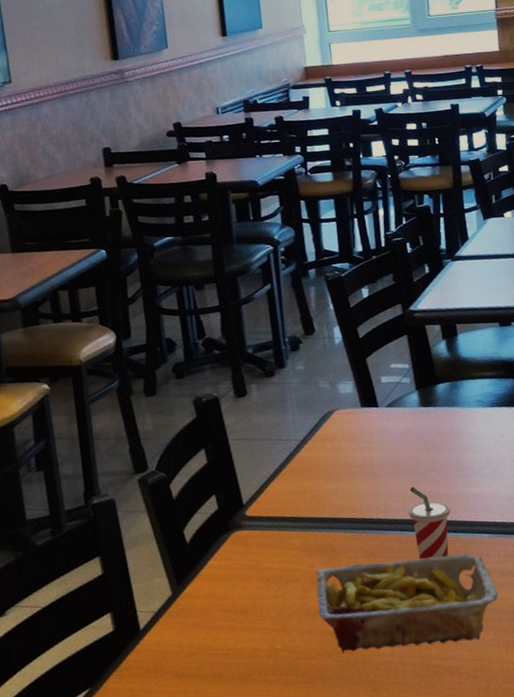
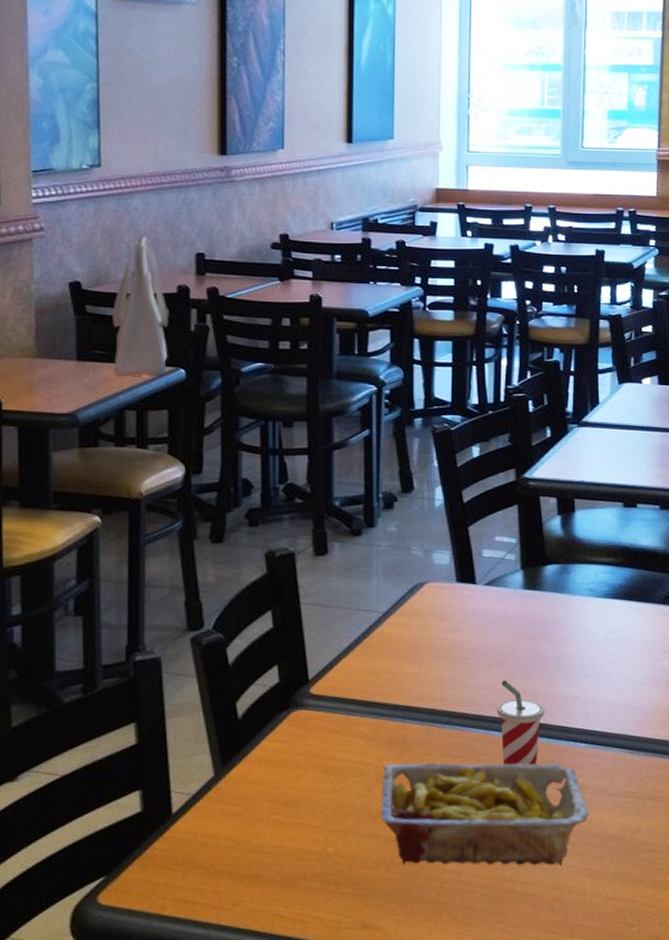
shopping bag: none [37,138,90,262] -> present [113,235,168,376]

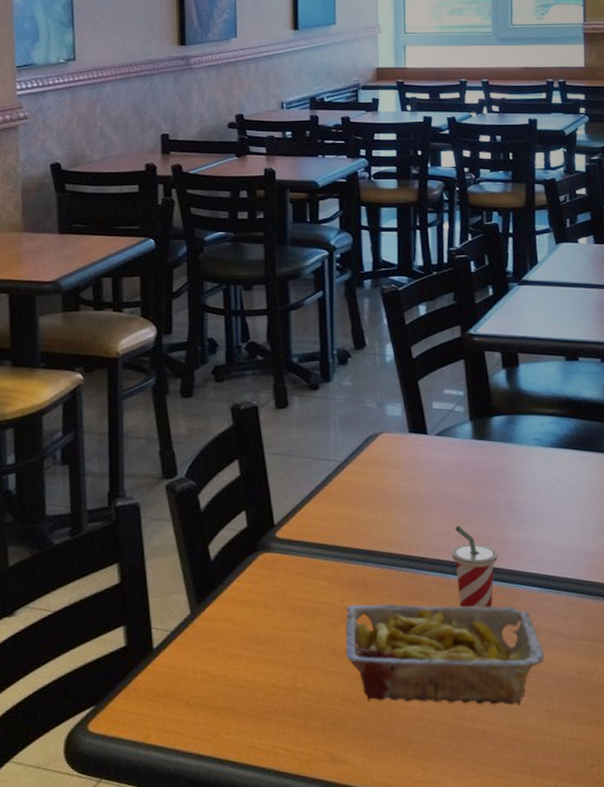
shopping bag: present [113,235,168,376] -> none [89,120,138,247]

